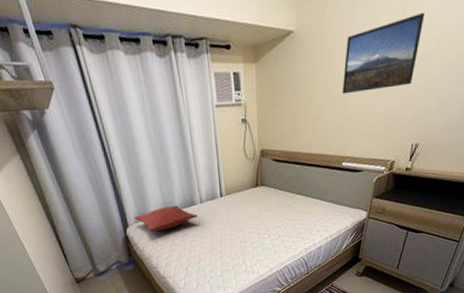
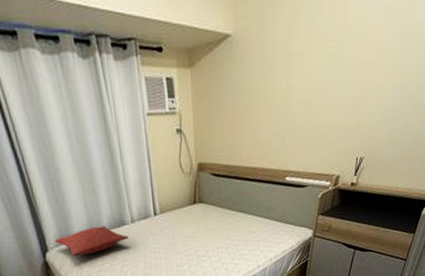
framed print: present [342,12,425,94] -> none [283,20,366,104]

